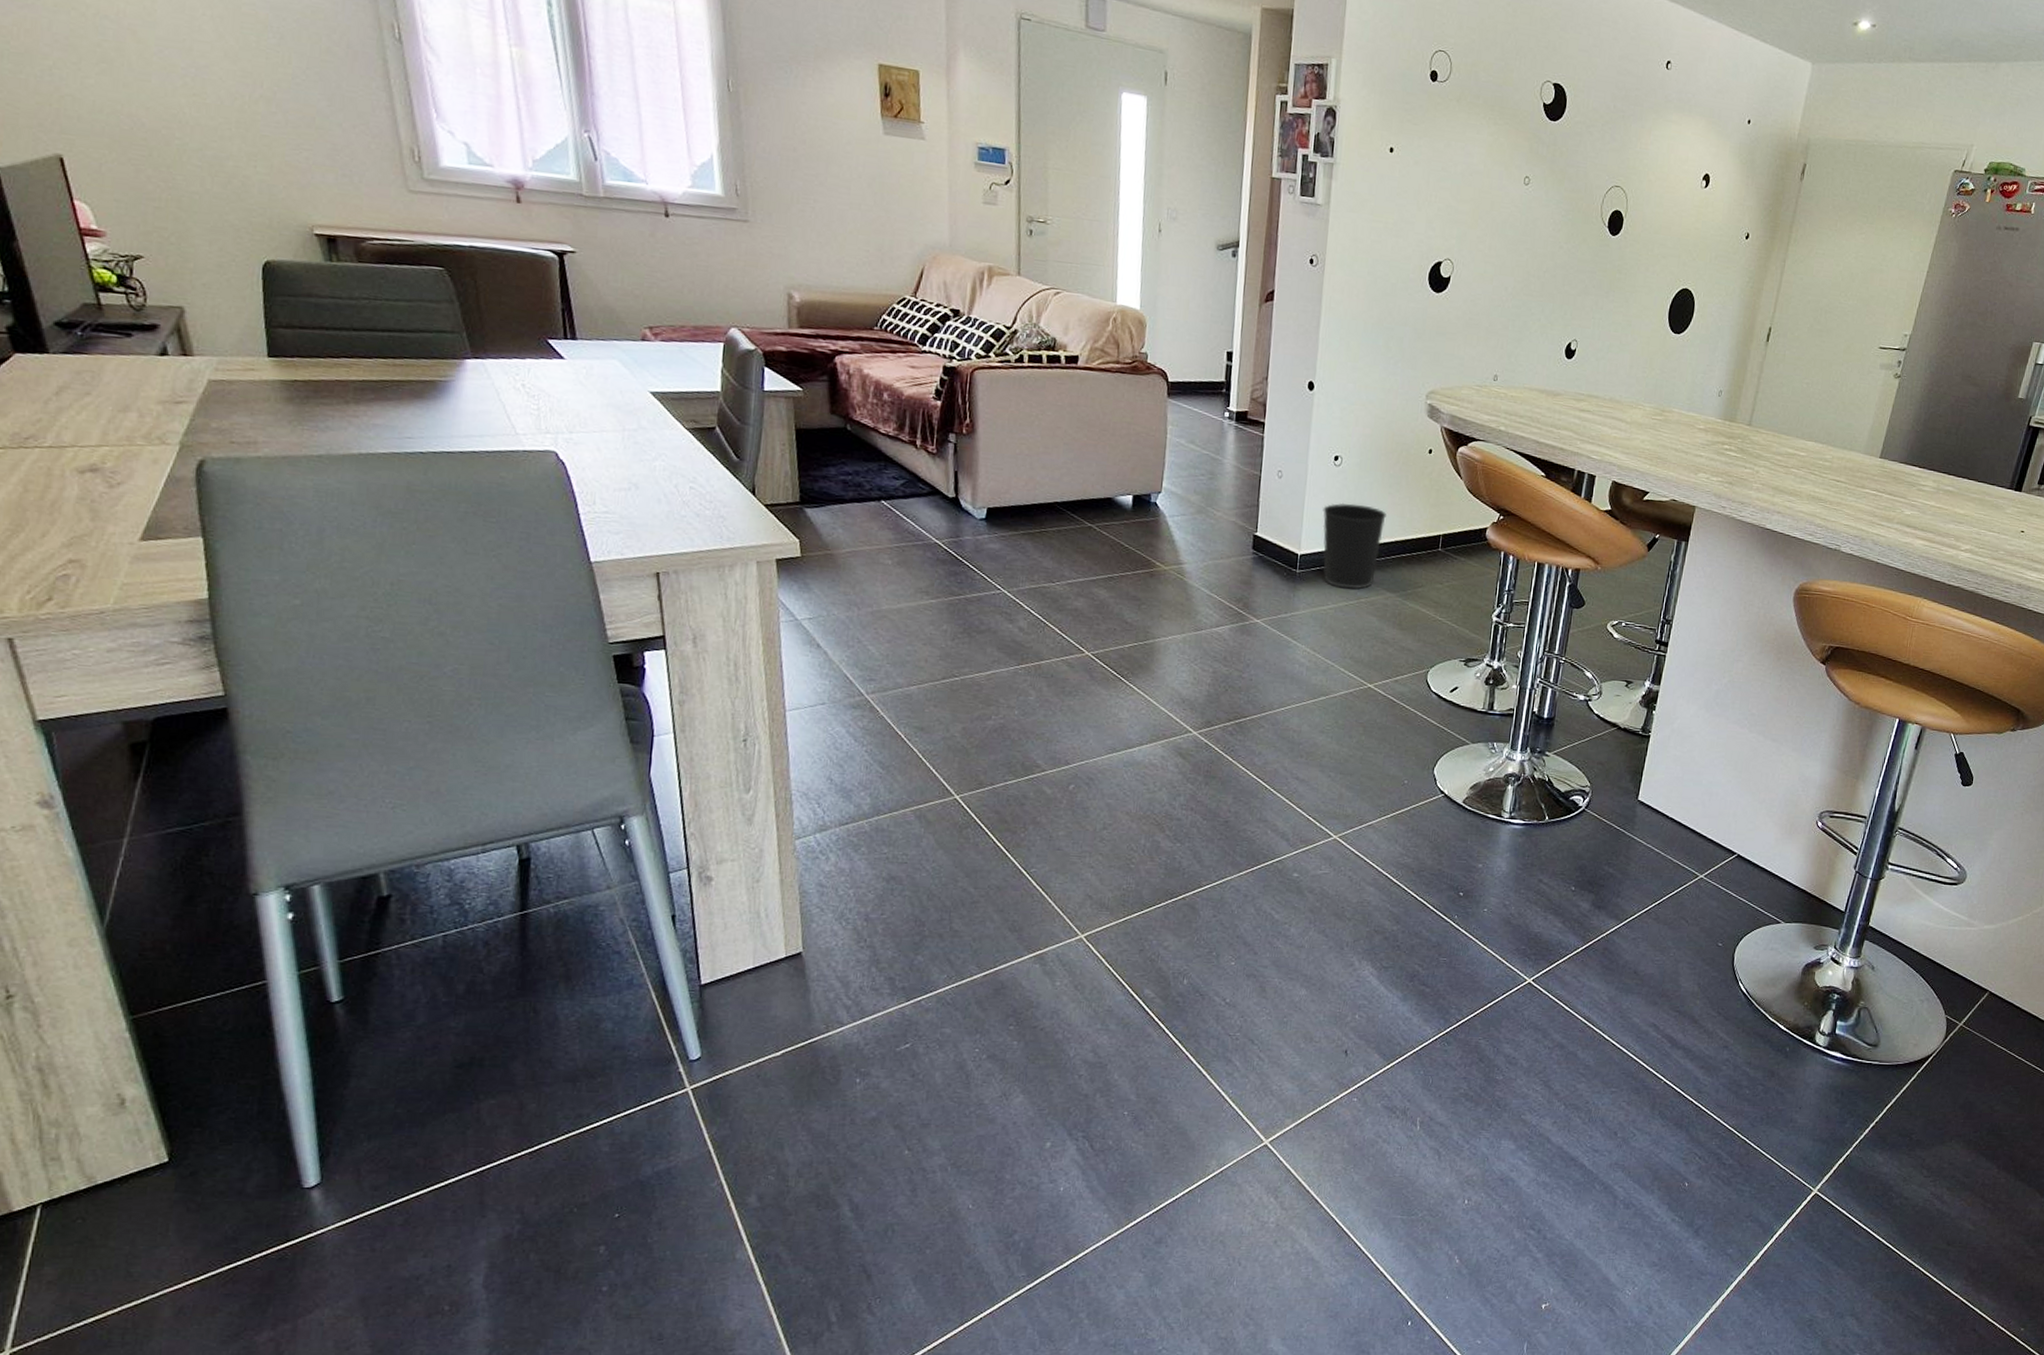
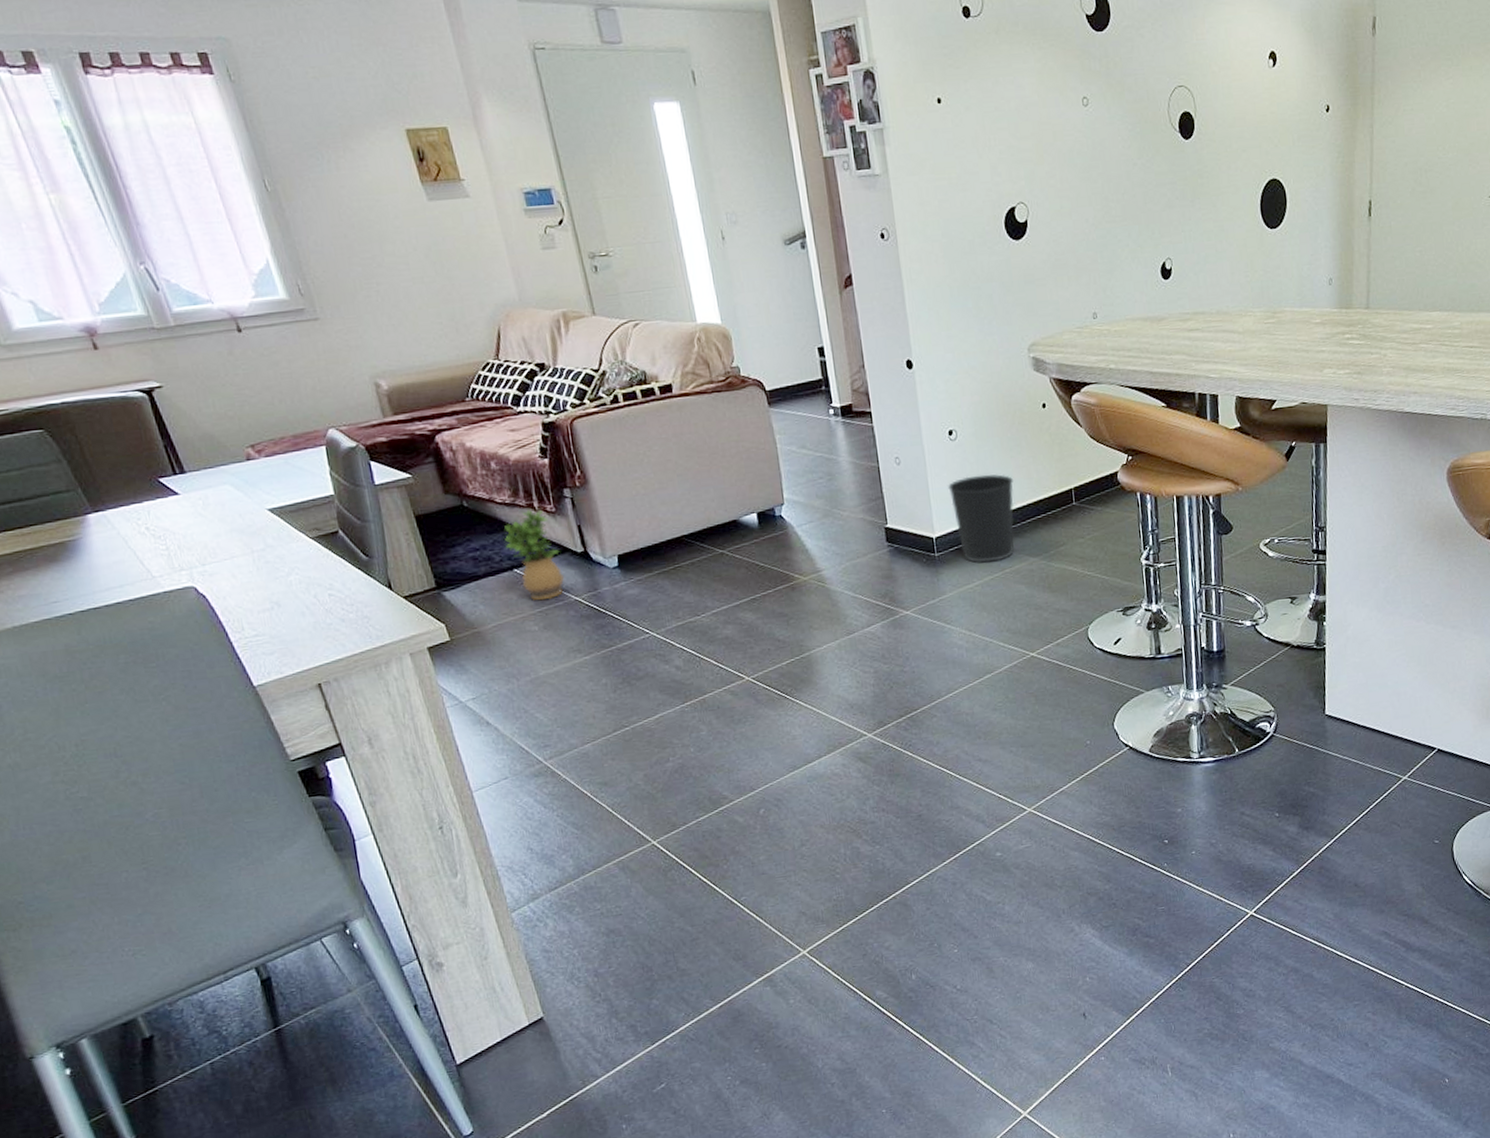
potted plant: none [879,445,931,537] -> present [504,509,565,600]

